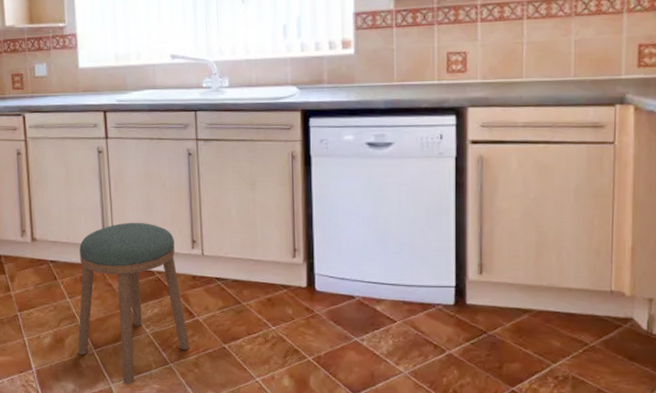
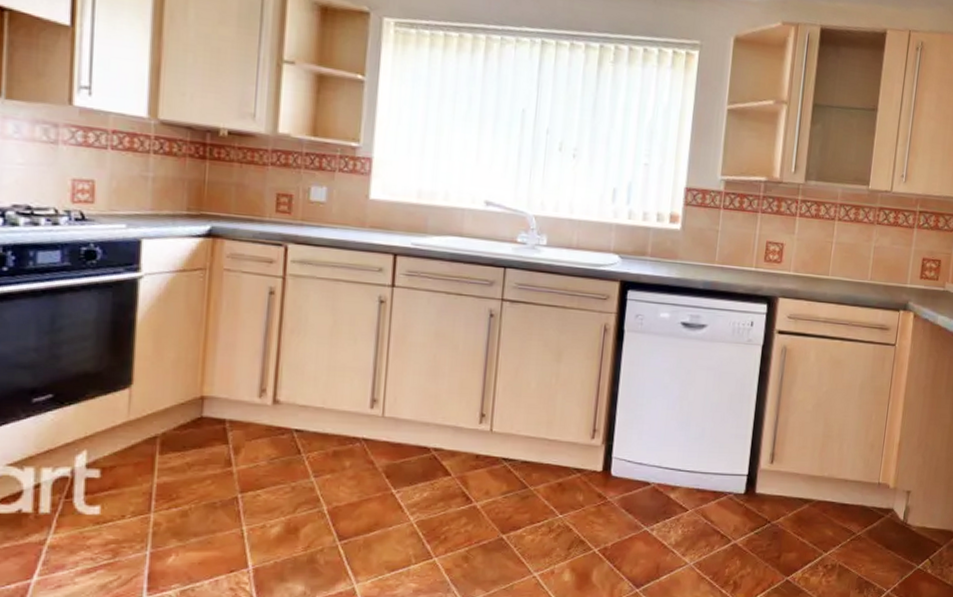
stool: present [77,222,189,385] -> none [315,388,461,585]

